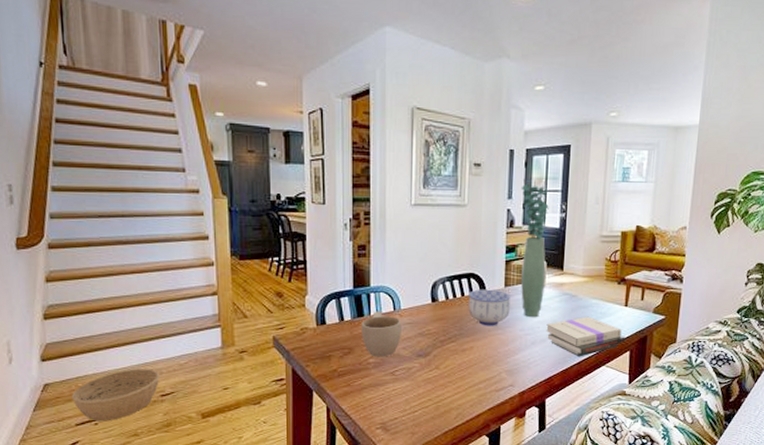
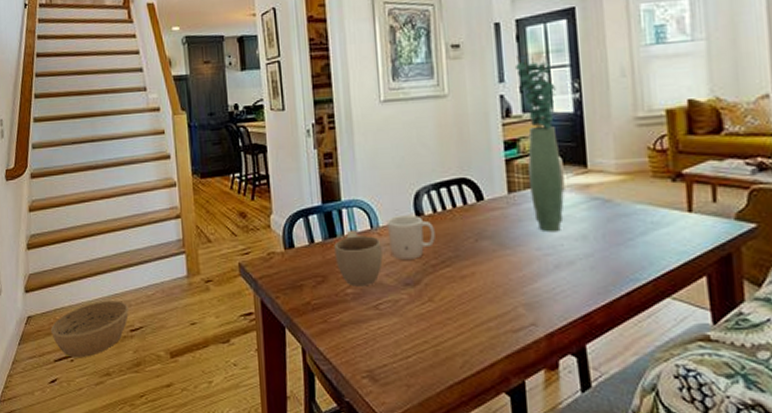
mug: none [407,300,446,336] -> present [386,214,435,259]
bowl: present [468,289,510,326] -> none [461,197,519,245]
books: present [546,316,625,357] -> none [573,227,696,286]

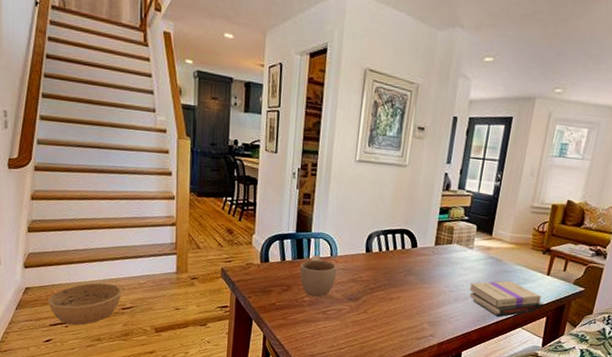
mug: present [386,214,435,259] -> none [342,249,378,283]
vase: present [514,55,564,233] -> none [449,146,485,277]
books: none [573,227,696,286] -> present [469,280,544,318]

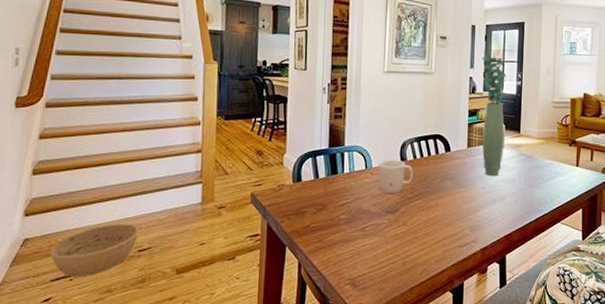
cup: present [299,255,337,297] -> none [334,169,372,214]
mug: none [342,249,378,283] -> present [378,159,413,193]
vase: none [449,146,485,277] -> present [481,51,506,177]
books: present [469,280,544,318] -> none [505,175,578,214]

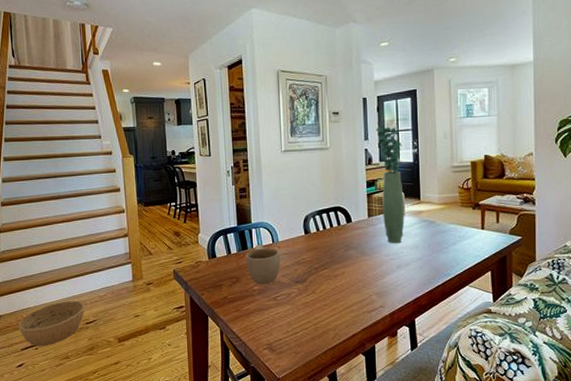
cup: none [334,169,372,214] -> present [246,244,280,285]
mug: present [378,159,413,193] -> none [284,232,318,264]

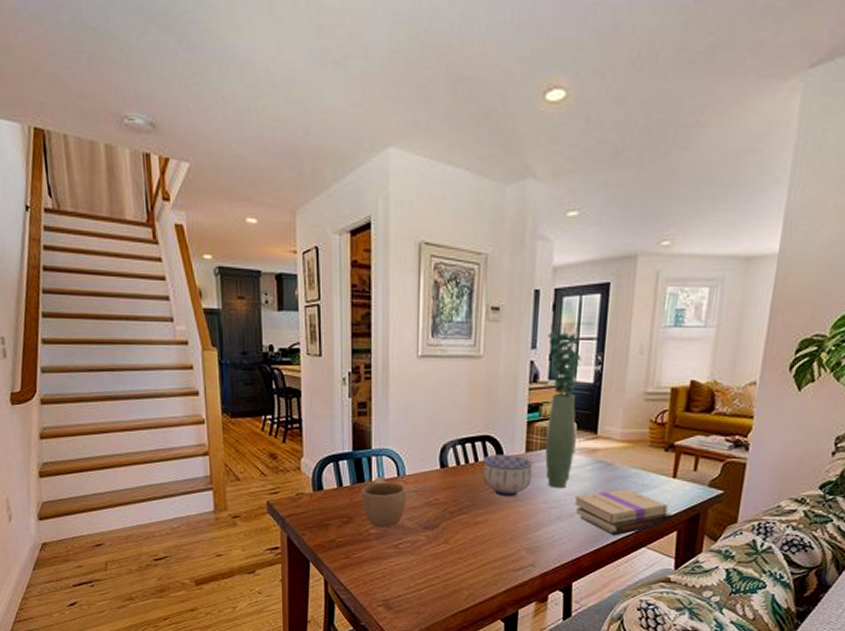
basket: present [18,301,85,347] -> none [69,531,153,584]
bowl: none [336,220,375,253] -> present [482,454,532,497]
books: none [409,240,485,279] -> present [574,488,672,536]

